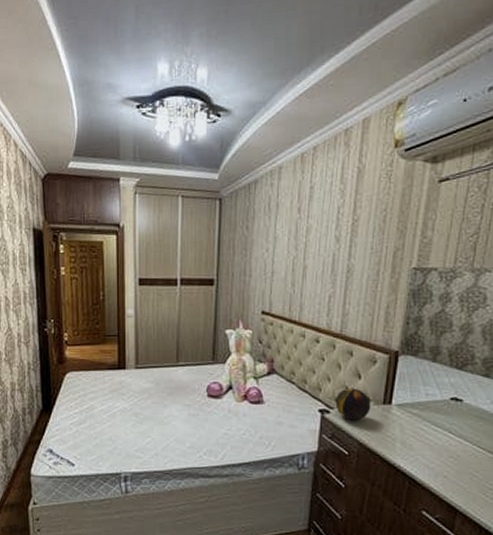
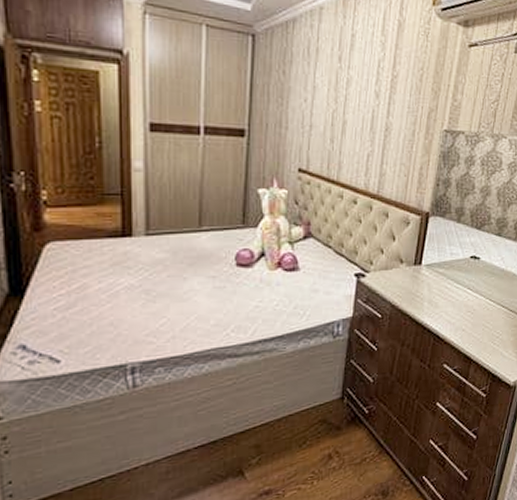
decorative orb: present [335,388,371,421] -> none [370,250,404,283]

